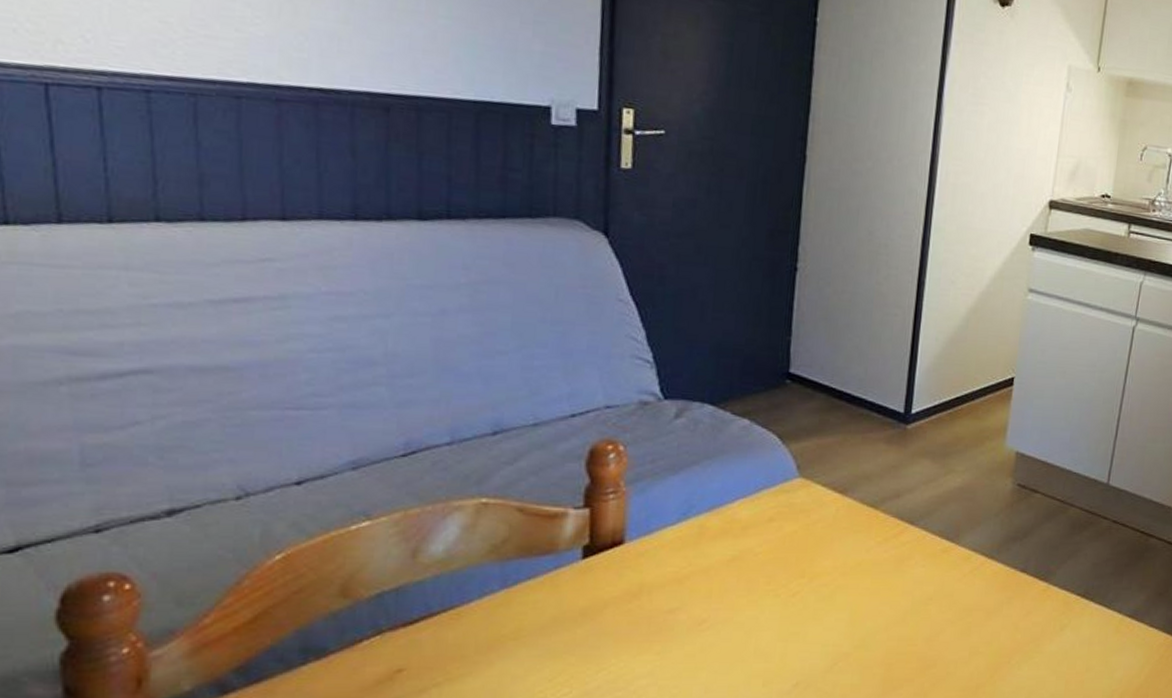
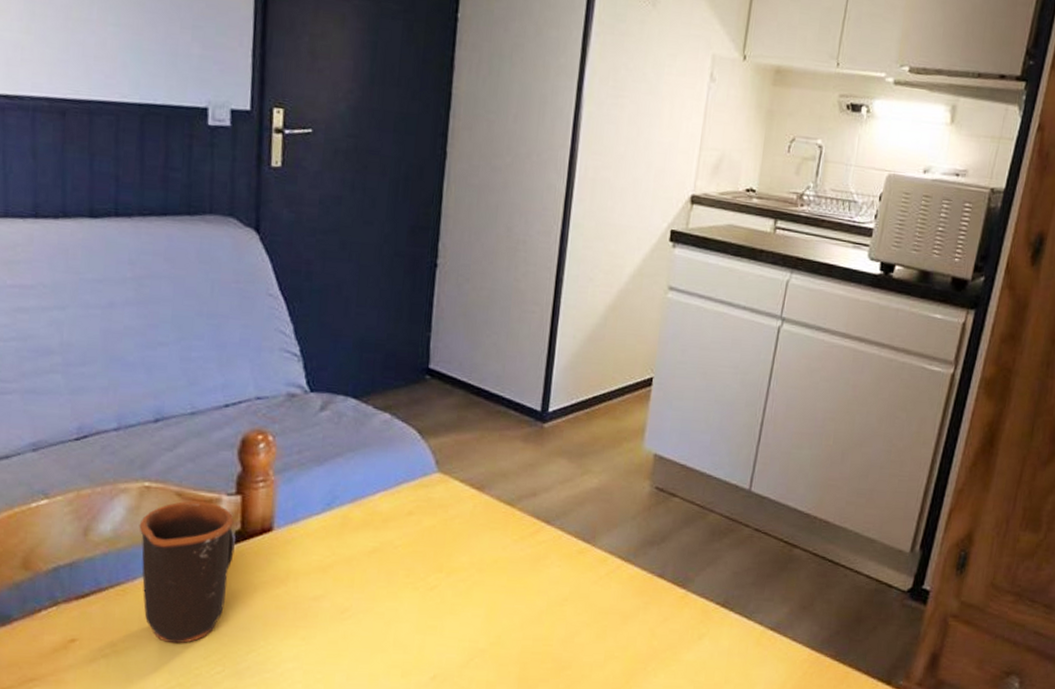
mug: none [475,516,583,666] -> present [139,501,235,643]

